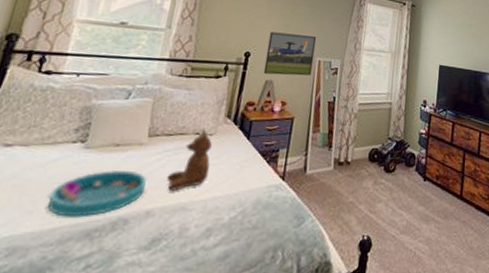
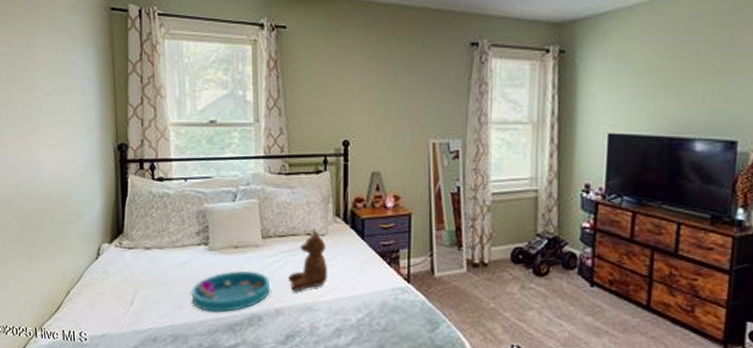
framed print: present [263,31,317,76] -> none [367,112,427,165]

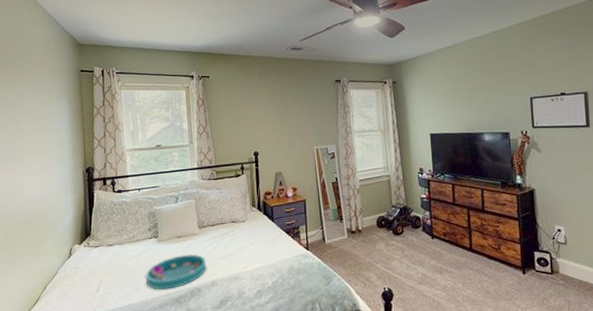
teddy bear: present [288,228,328,292] -> none [220,217,249,267]

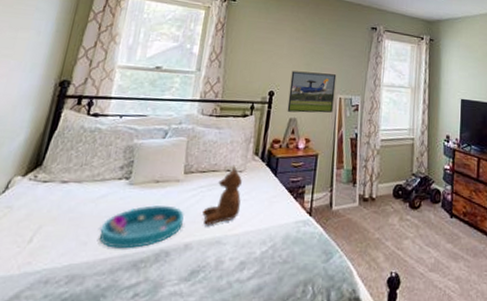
teddy bear: none [220,217,249,267] -> present [202,165,242,226]
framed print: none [270,129,313,167] -> present [287,71,337,113]

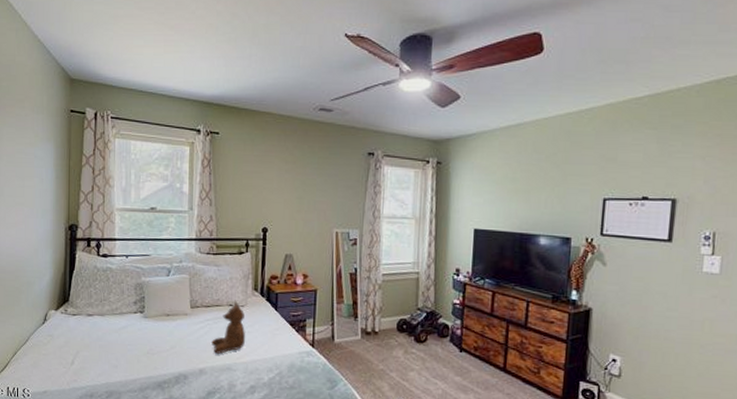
storage tray: present [99,205,184,249] -> none [126,336,195,372]
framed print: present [287,71,337,113] -> none [282,205,332,249]

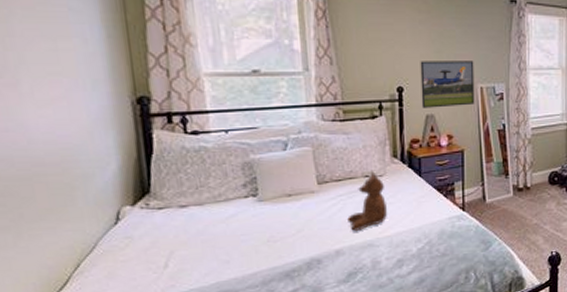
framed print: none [282,205,332,249] -> present [420,61,475,108]

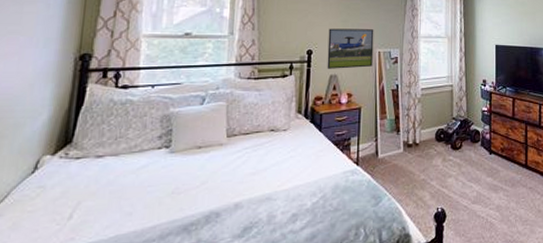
teddy bear: present [347,170,388,232] -> none [250,124,288,185]

